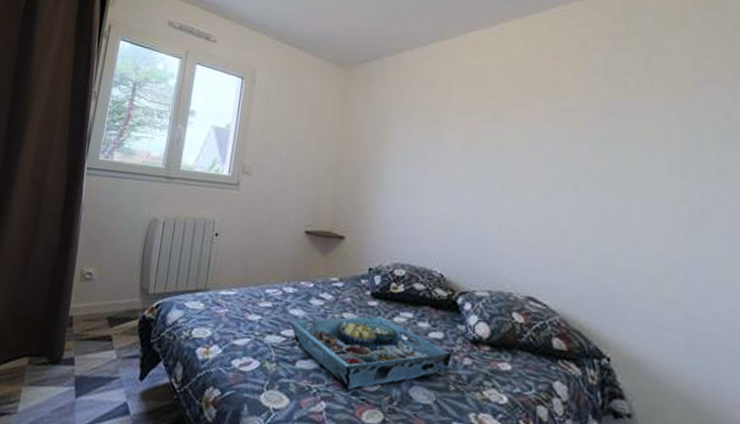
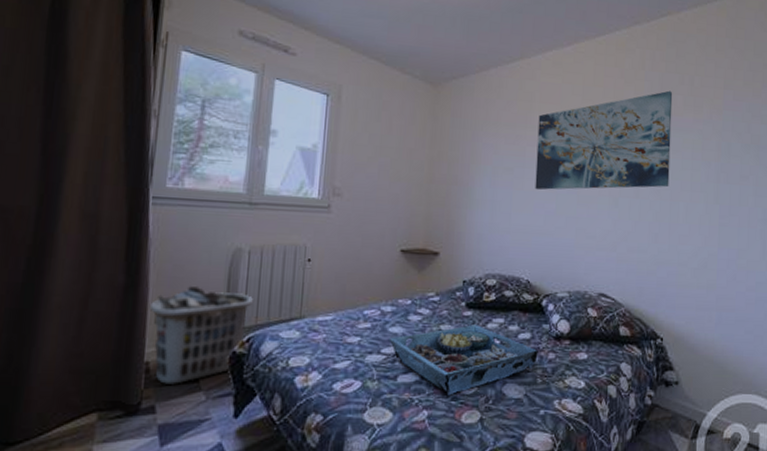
clothes hamper: none [76,249,164,341] -> present [149,285,253,384]
wall art: none [451,71,623,181] -> present [535,90,673,190]

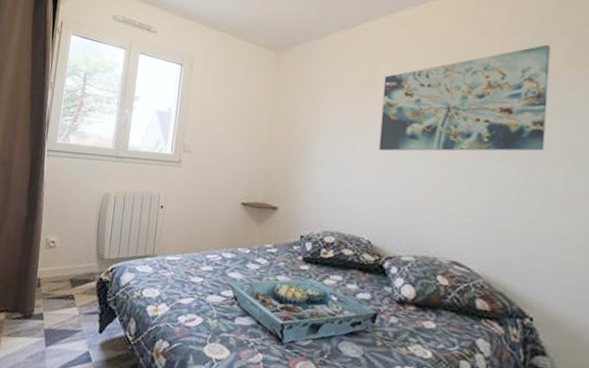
clothes hamper: present [149,285,253,384] -> none [42,221,117,300]

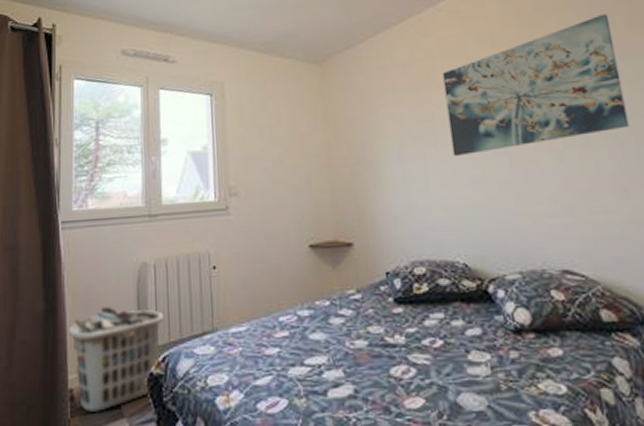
clothes hamper: none [42,221,117,300] -> present [68,305,164,412]
serving tray: present [228,278,379,344] -> none [311,323,496,411]

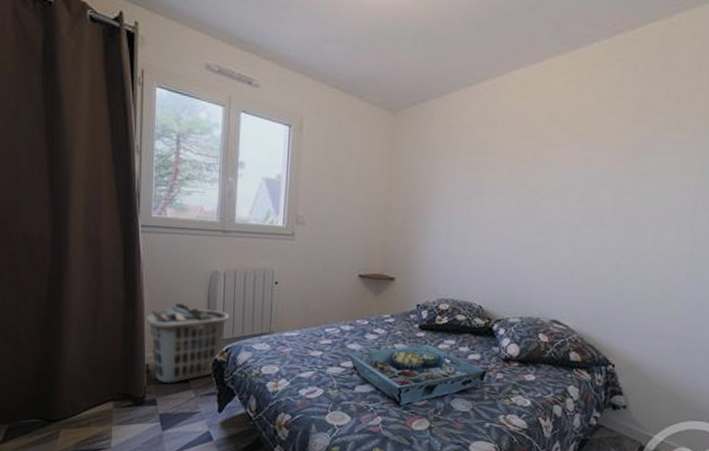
serving tray: none [311,323,496,411] -> present [347,344,487,406]
wall art: present [442,13,630,157] -> none [492,108,654,218]

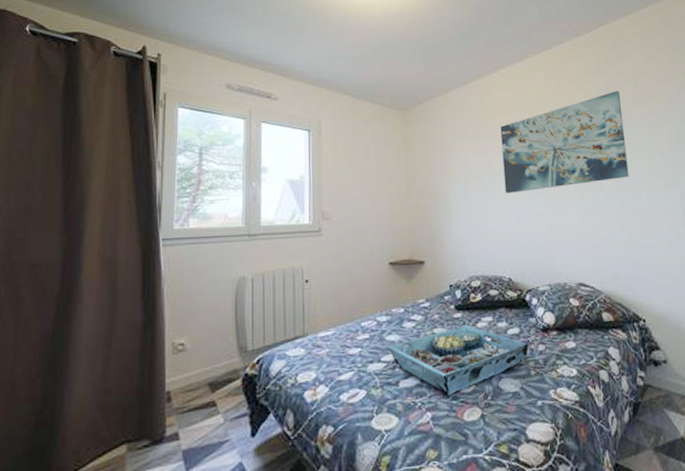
clothes hamper: present [145,302,229,384] -> none [166,315,259,411]
wall art: none [492,108,654,218] -> present [500,90,629,194]

